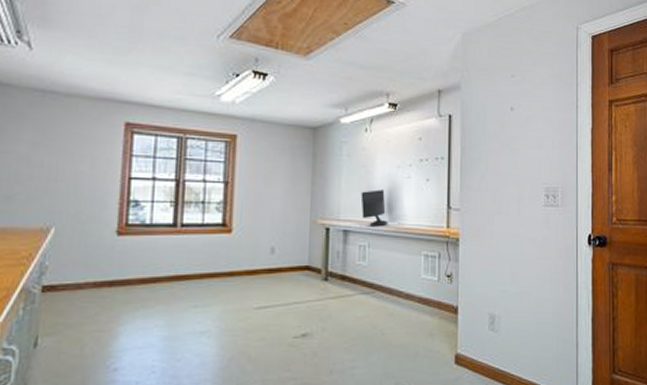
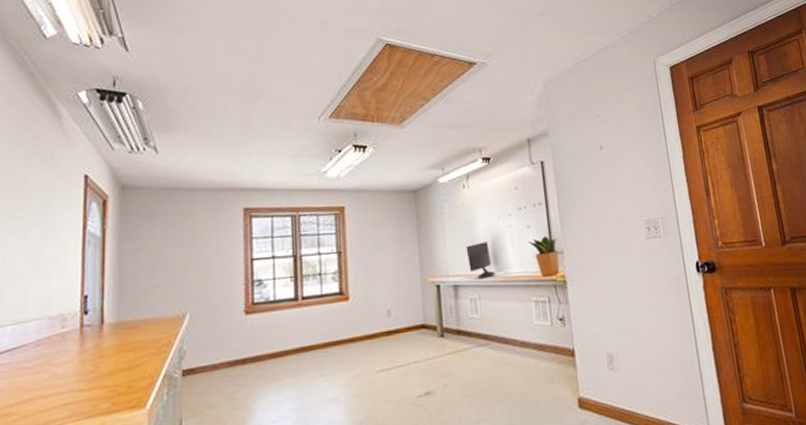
potted plant: none [425,191,456,233] -> present [527,236,560,278]

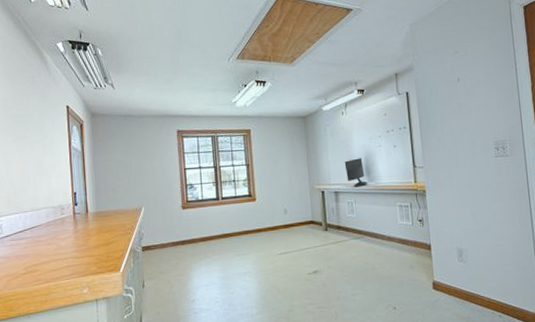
potted plant: present [527,236,560,278] -> none [394,154,420,188]

